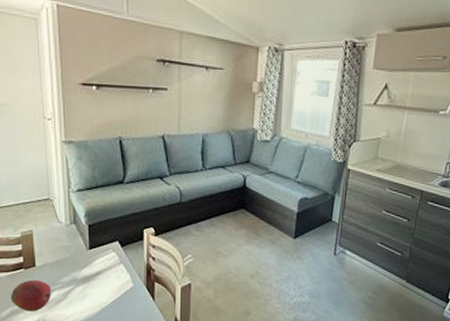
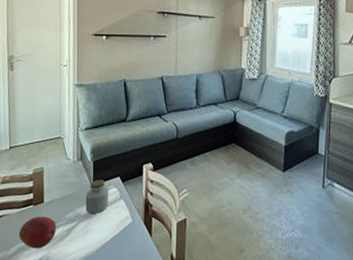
jar: none [81,243,107,279] -> present [85,179,109,215]

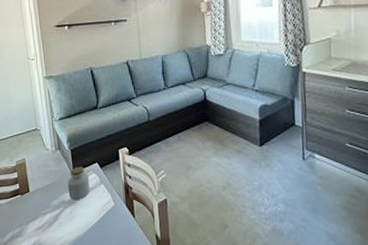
fruit: present [18,216,56,249] -> none [10,204,44,235]

